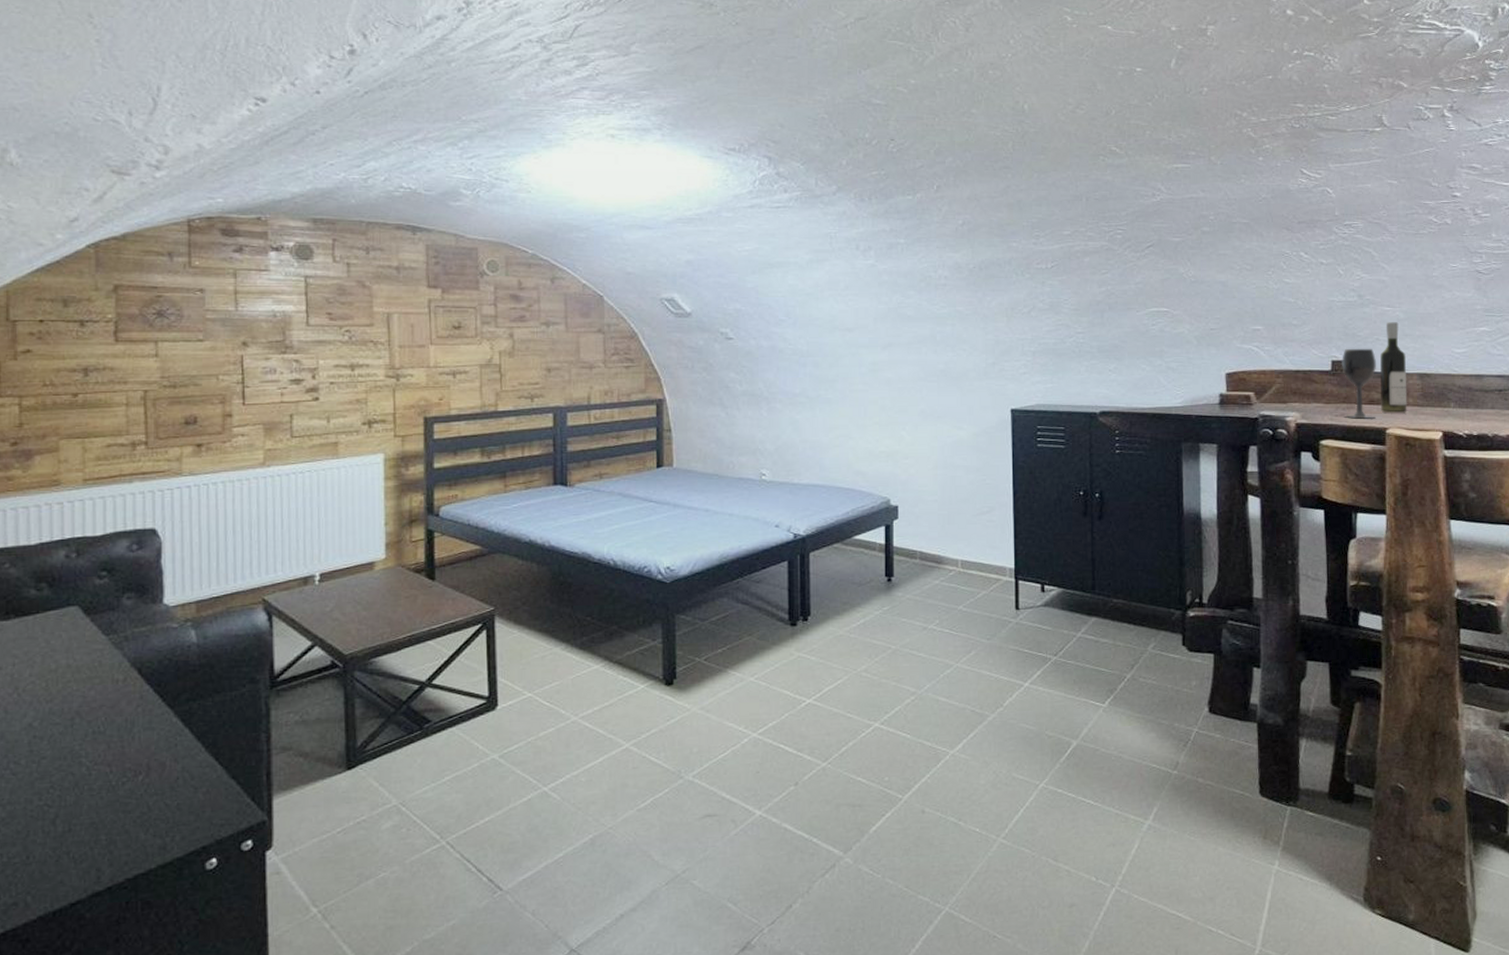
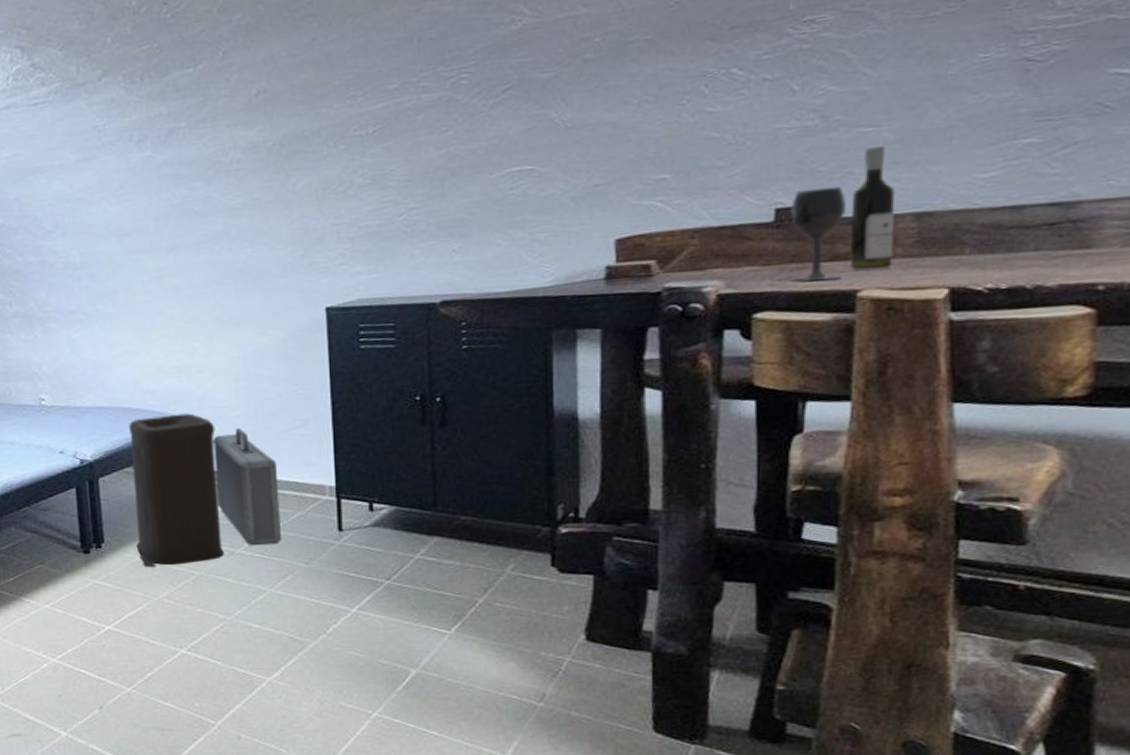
laundry basket: none [840,495,918,640] -> present [129,413,224,567]
briefcase: none [913,510,968,622] -> present [213,427,281,546]

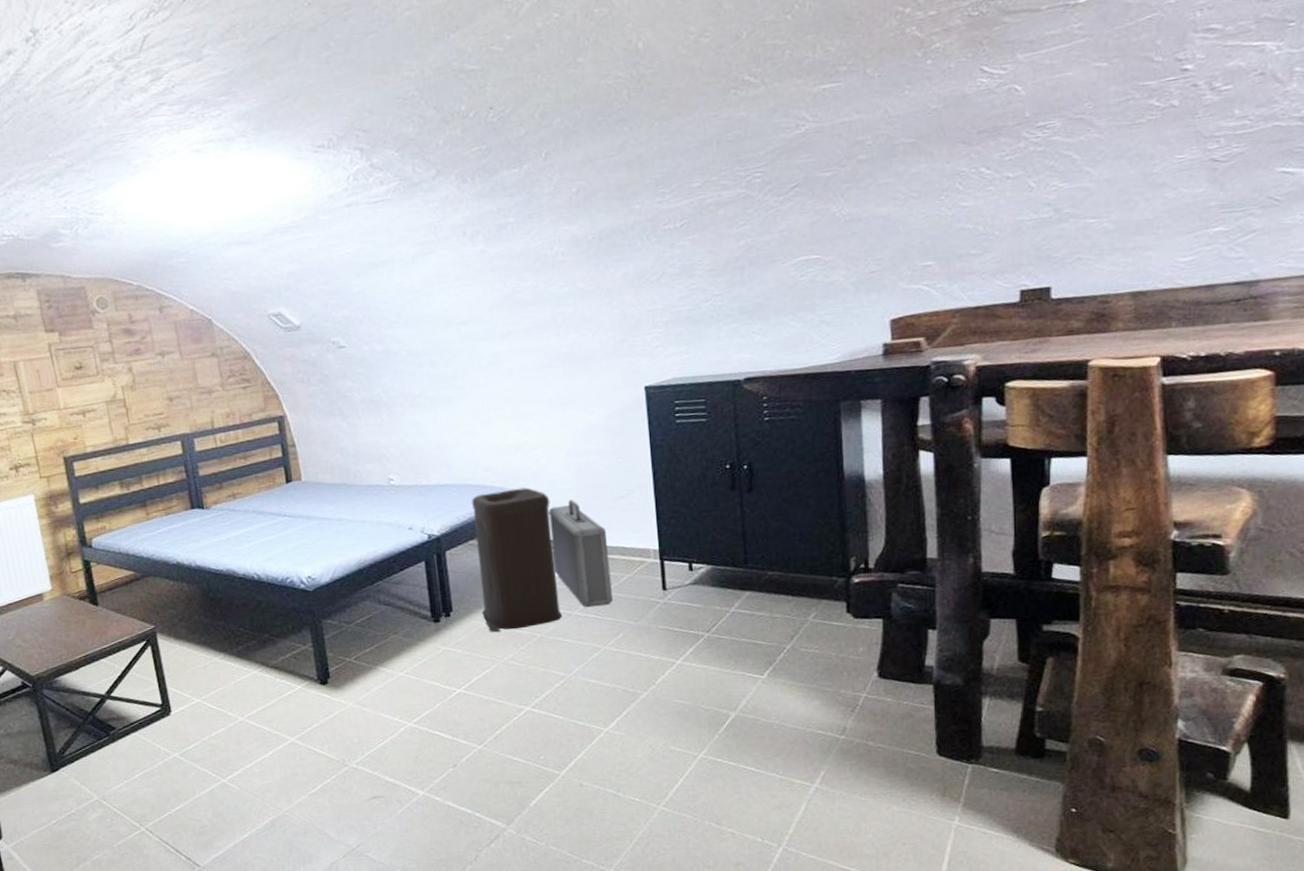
wine glass: present [789,186,846,283] -> none [1031,270,1076,355]
bottle: present [850,146,895,270] -> none [1082,235,1116,343]

